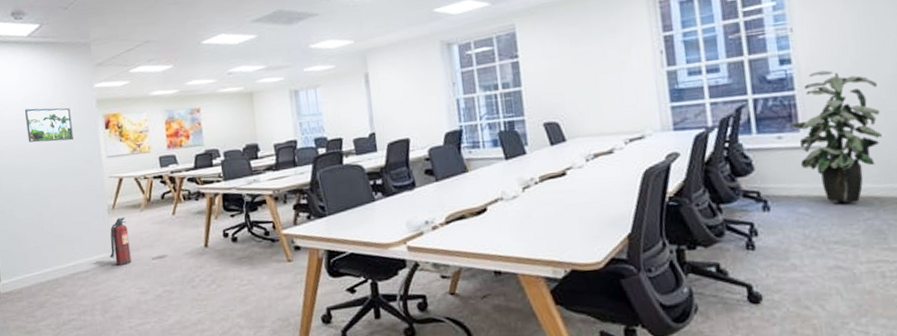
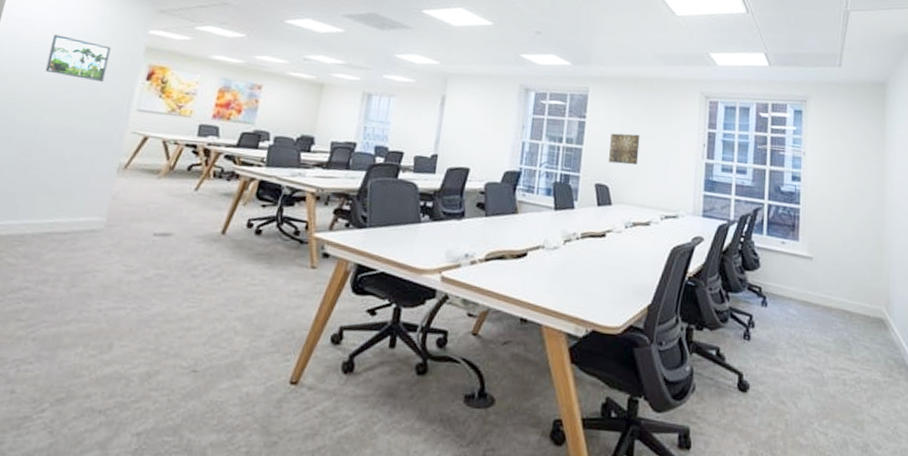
fire extinguisher: present [109,217,132,266] -> none [101,180,137,235]
wall art: none [550,60,587,98] -> present [608,133,640,166]
indoor plant: present [790,70,882,203] -> none [793,192,859,313]

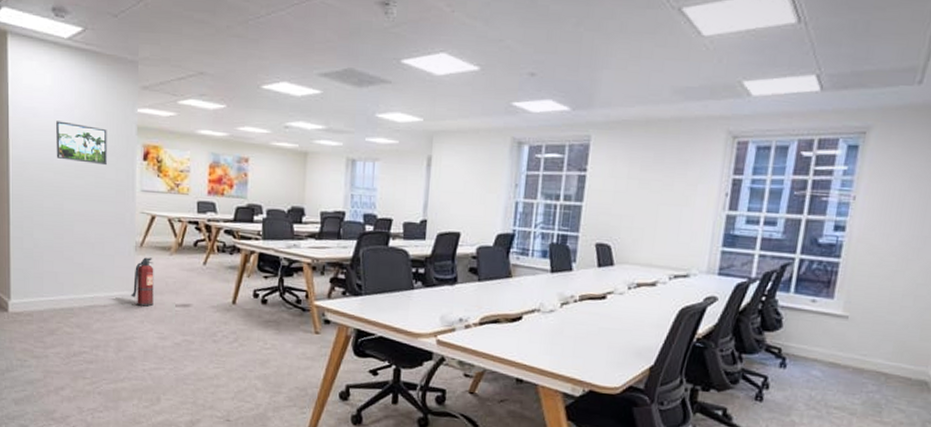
fire extinguisher: none [101,180,137,235] -> present [131,257,154,307]
wall art: present [608,133,640,166] -> none [611,186,650,222]

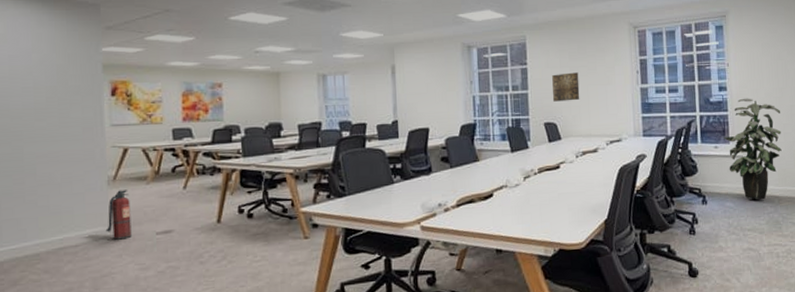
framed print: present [56,121,107,166] -> none [11,66,71,105]
wall art: none [611,186,650,222] -> present [552,72,580,102]
indoor plant: none [825,243,916,375] -> present [724,98,782,200]

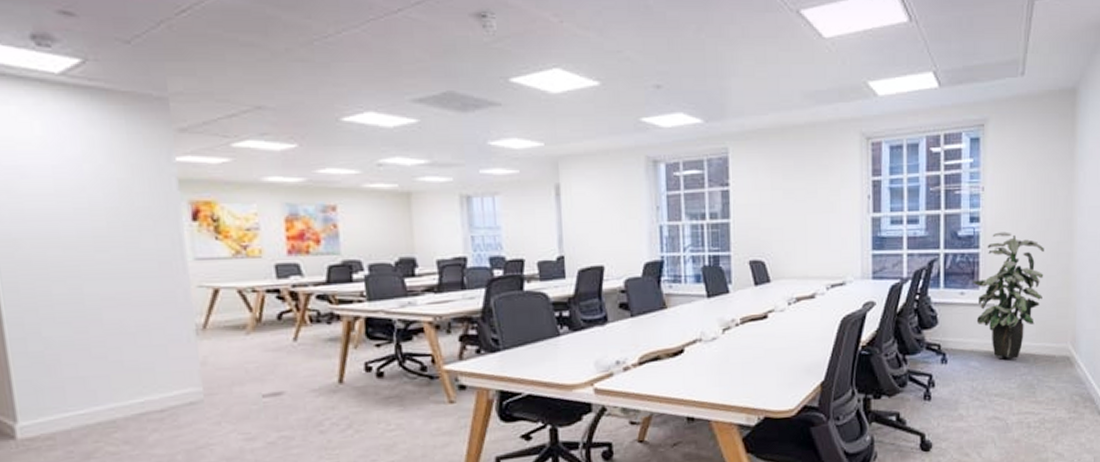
fire extinguisher: present [105,189,132,240] -> none [197,341,232,404]
wall art: present [552,72,580,102] -> none [760,196,795,234]

